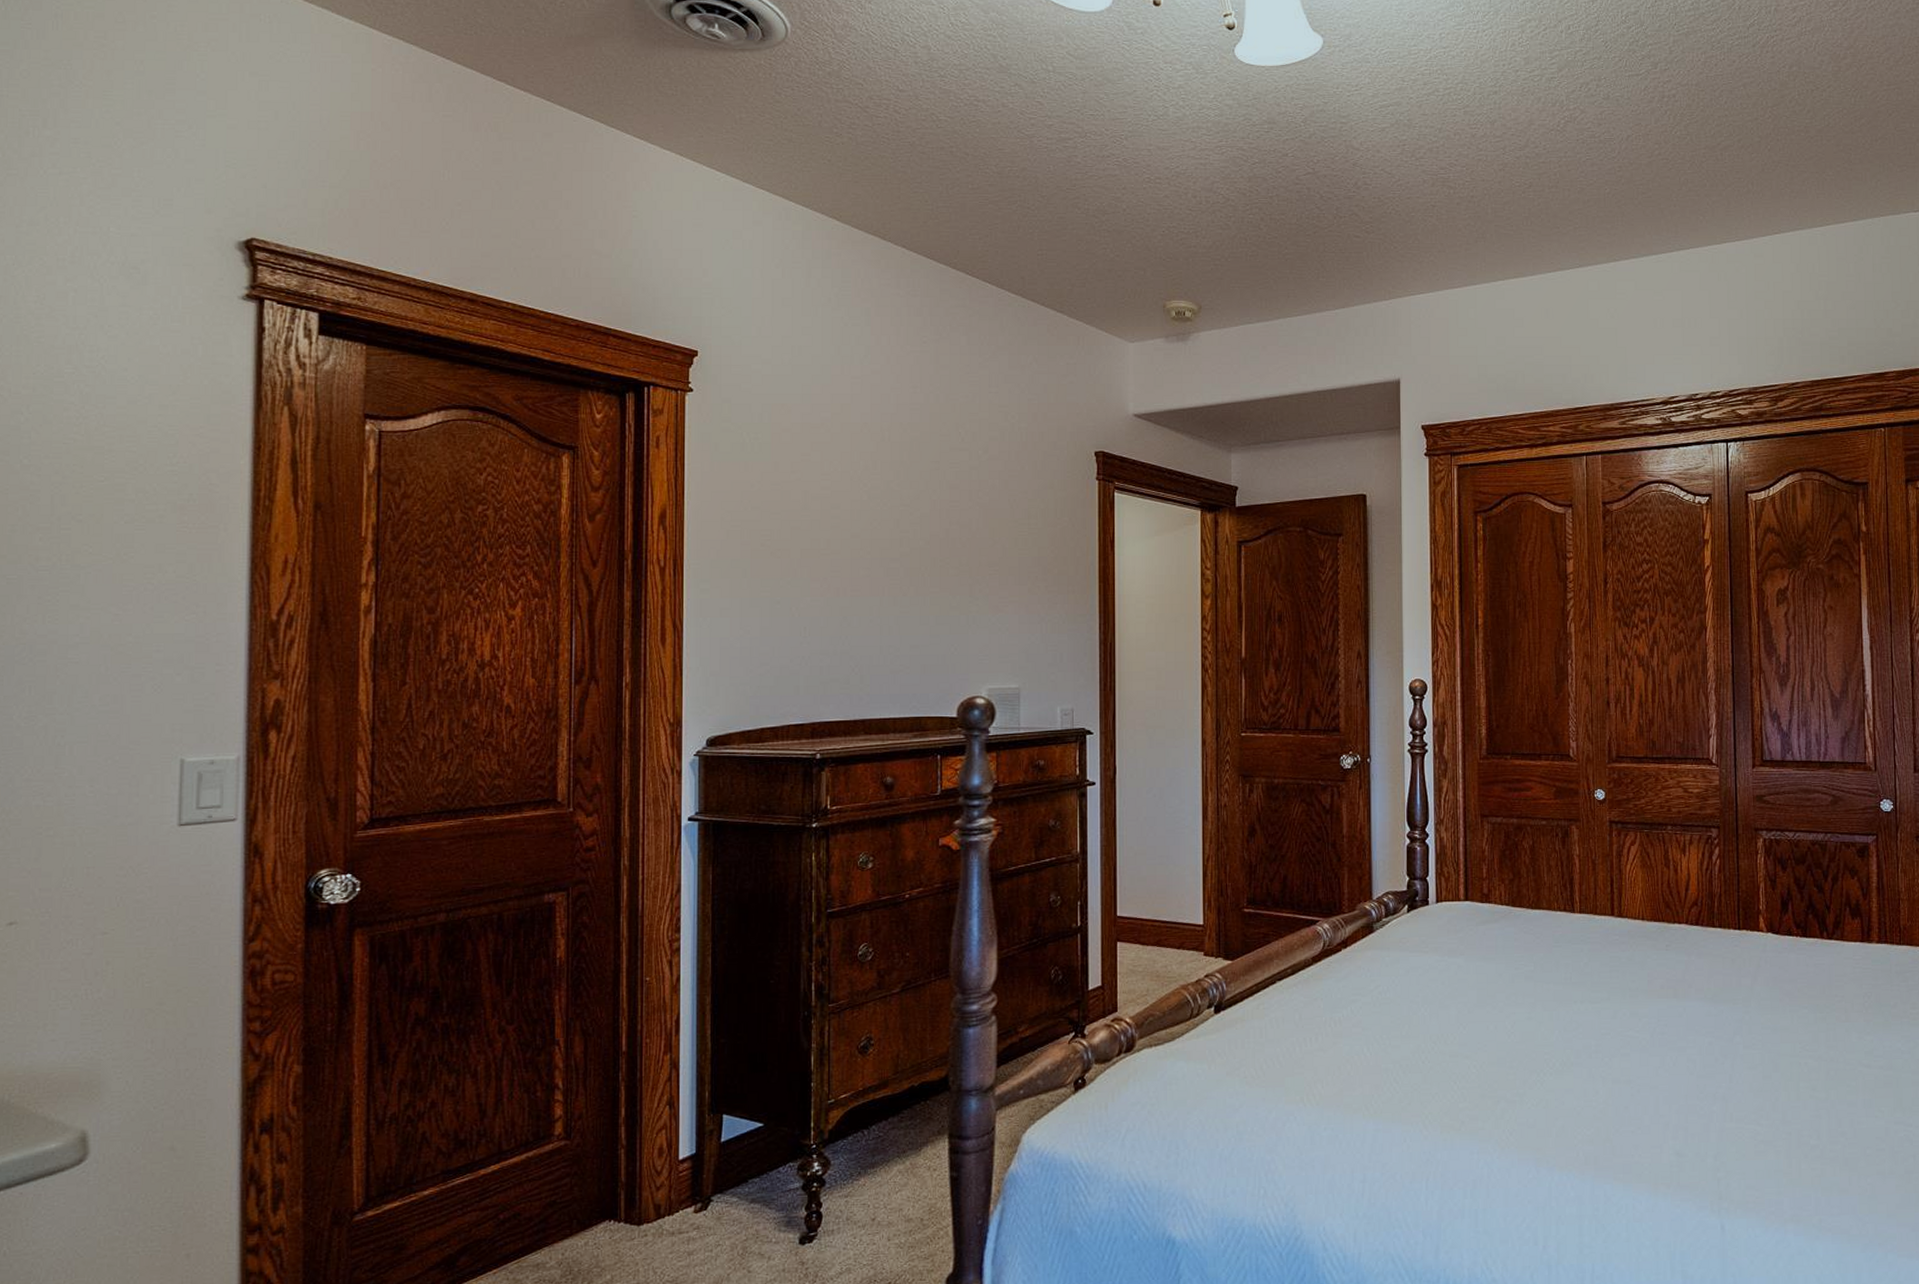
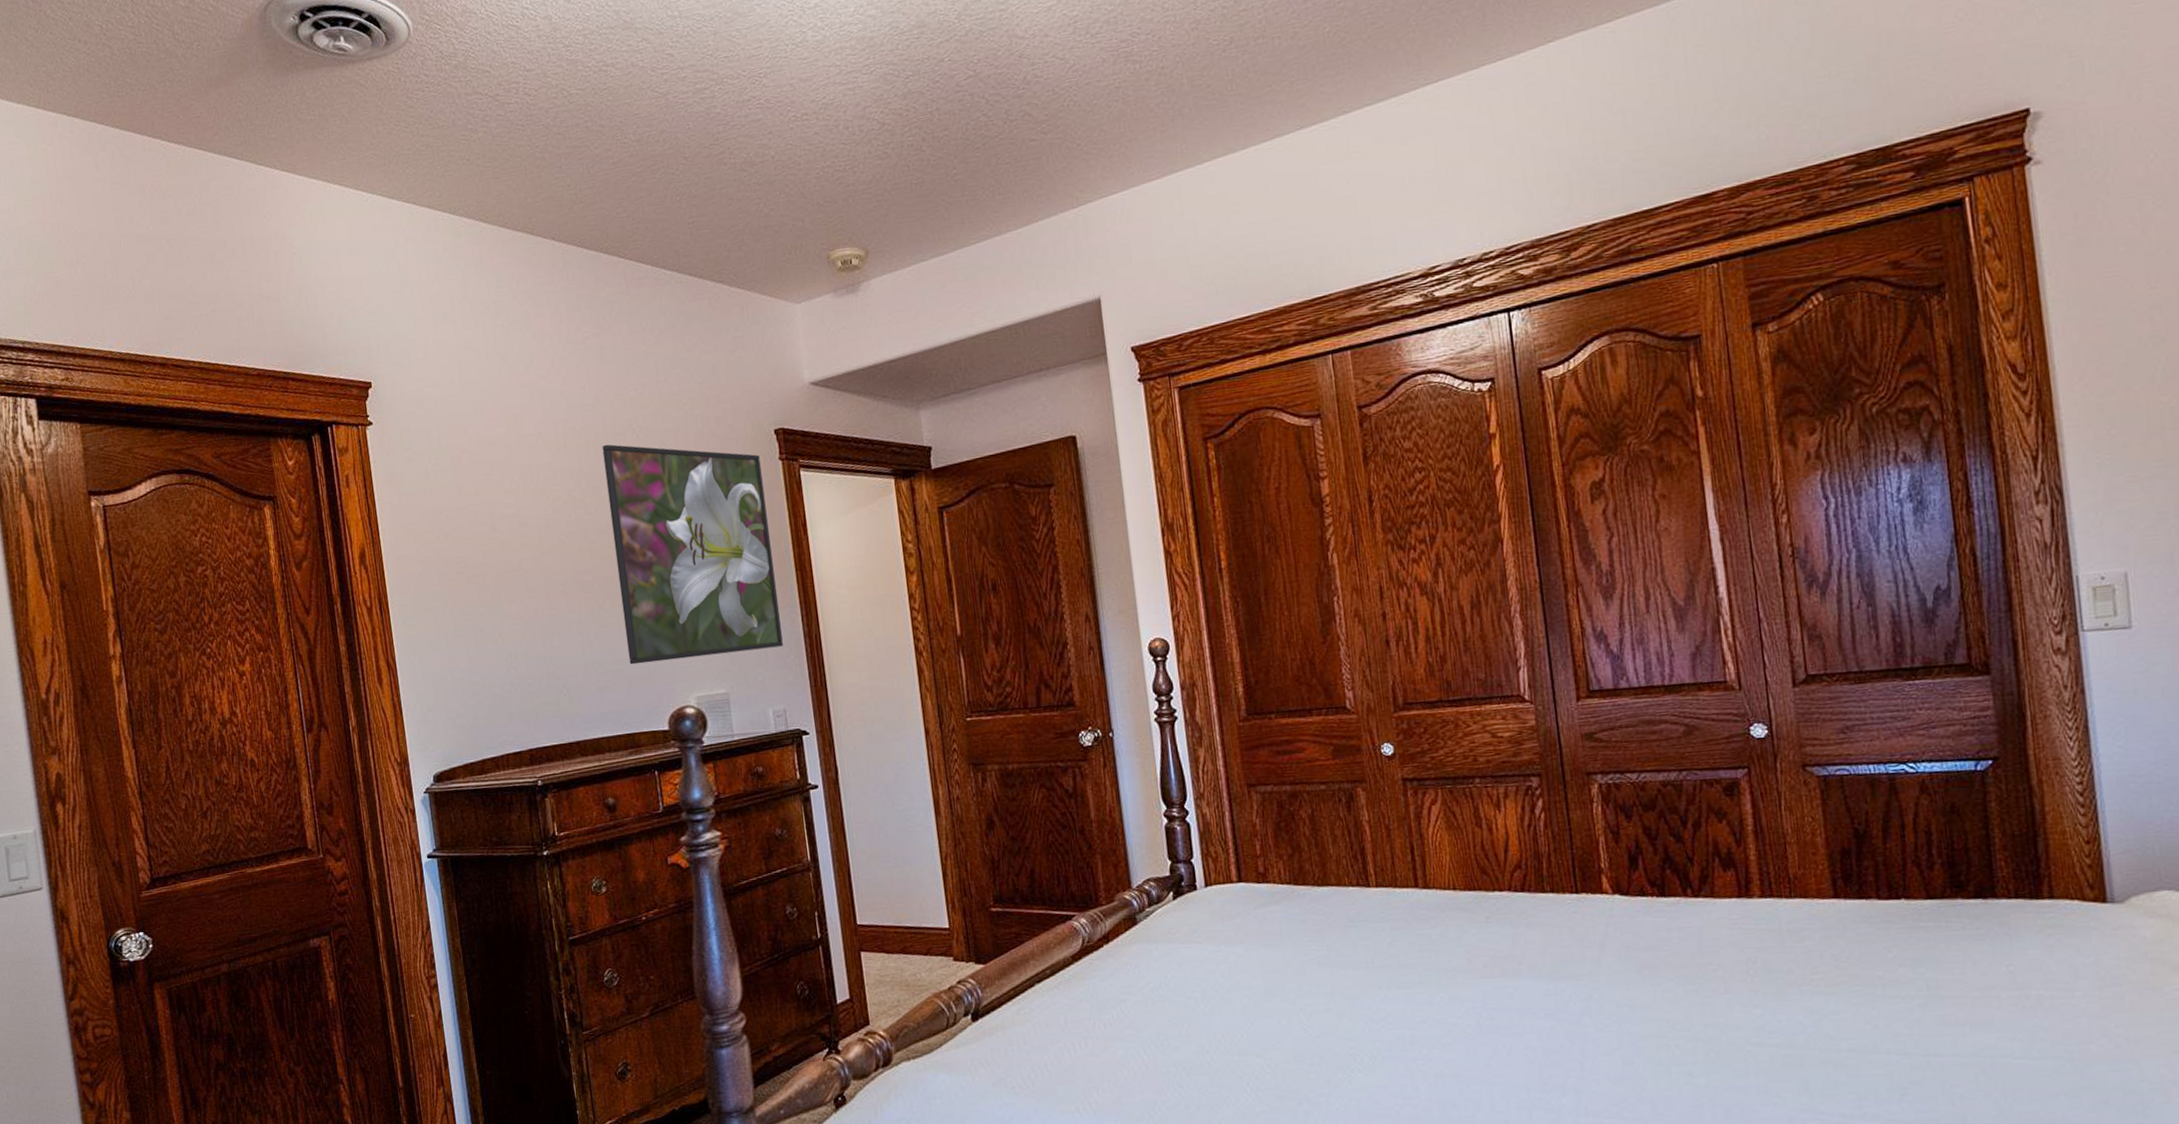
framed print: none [926,443,1078,652] -> present [602,444,783,665]

